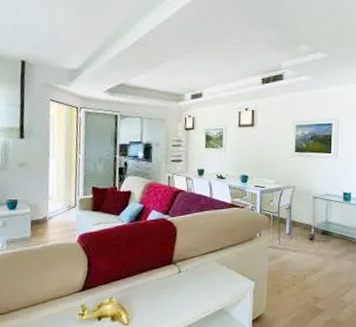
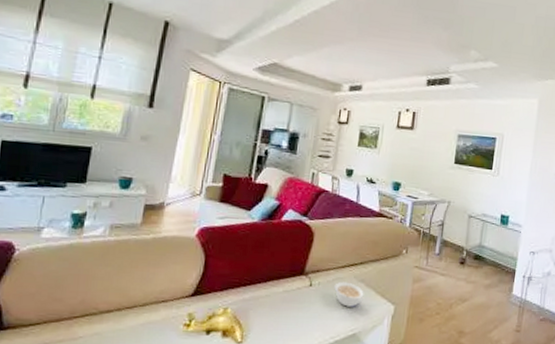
legume: none [200,266,227,287] -> present [334,281,364,307]

